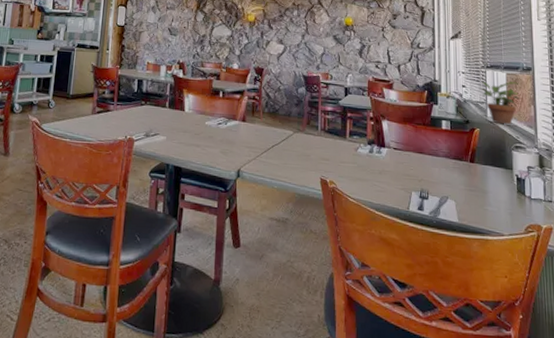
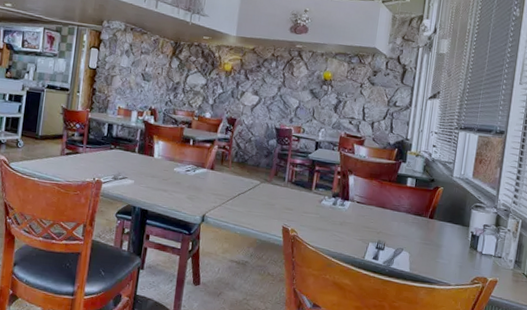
potted plant: present [480,82,520,125] -> none [450,143,491,185]

